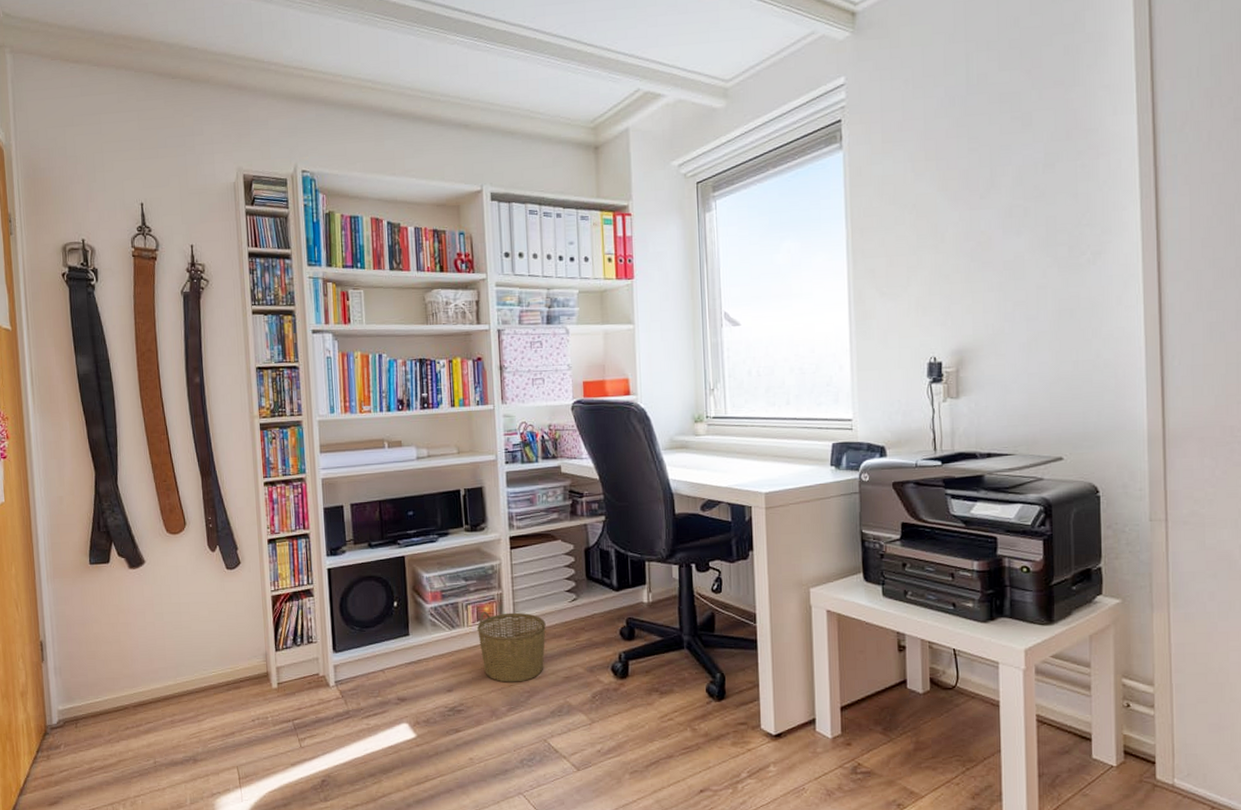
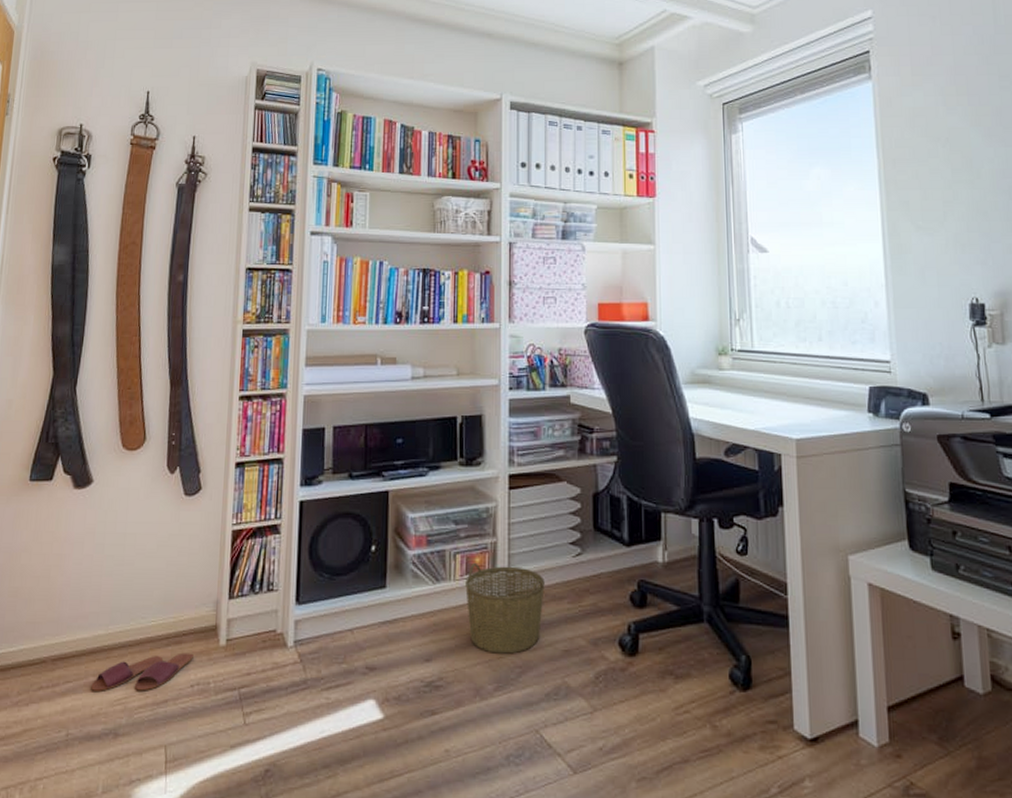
slippers: none [169,695,251,728] -> present [91,652,193,691]

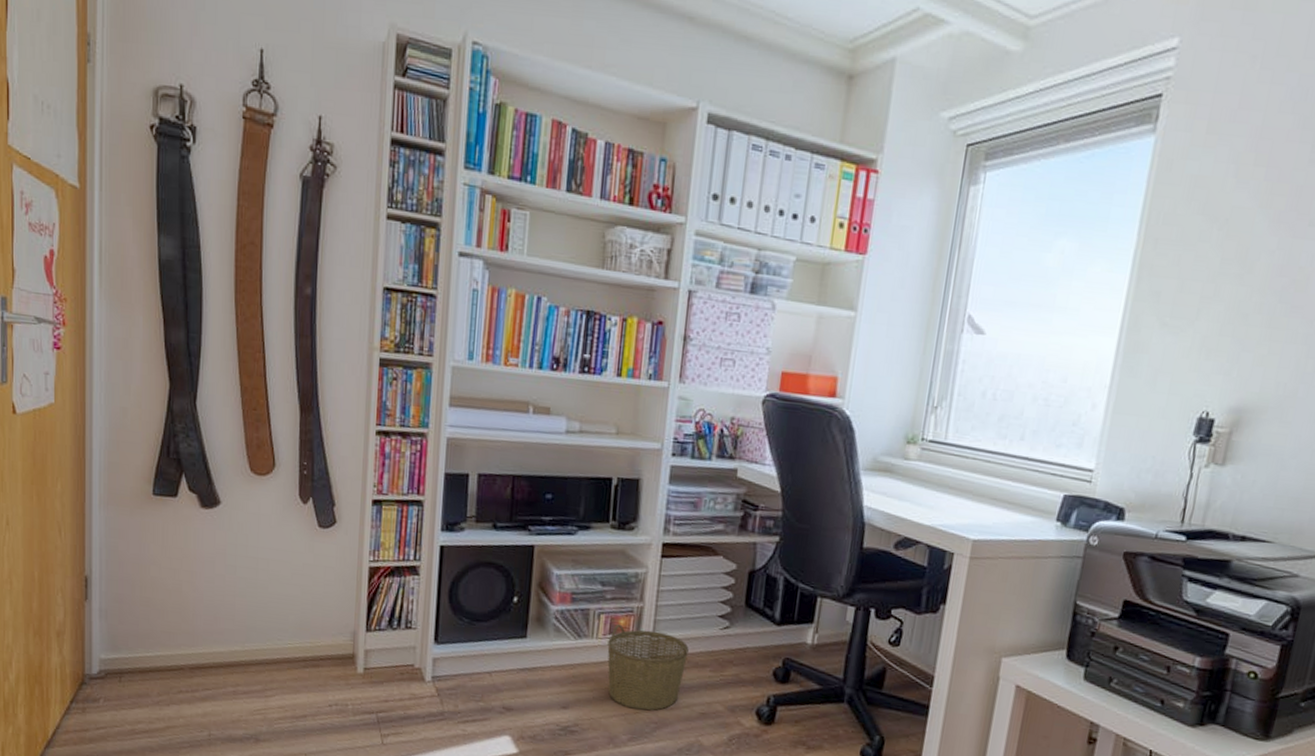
slippers: present [91,652,193,691] -> none [230,674,331,706]

